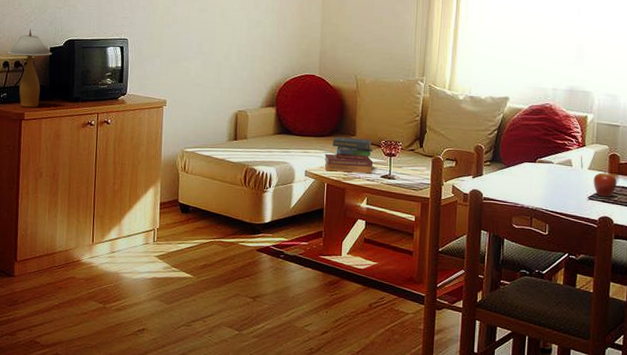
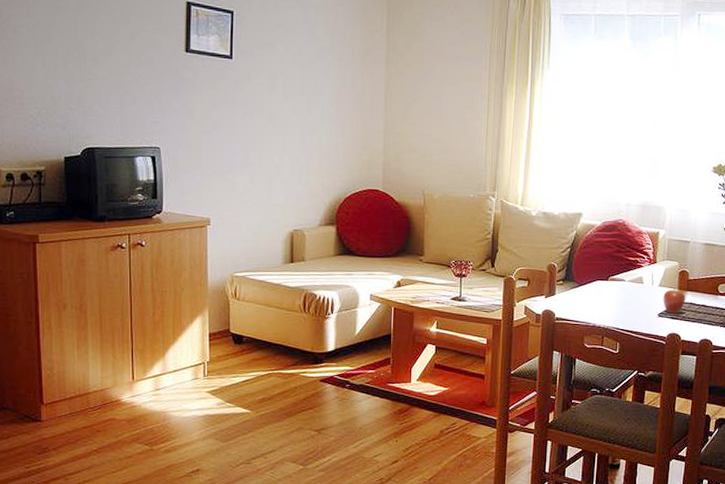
table lamp: present [7,29,52,108] -> none [10,134,67,229]
books: present [324,137,374,174] -> none [391,257,443,296]

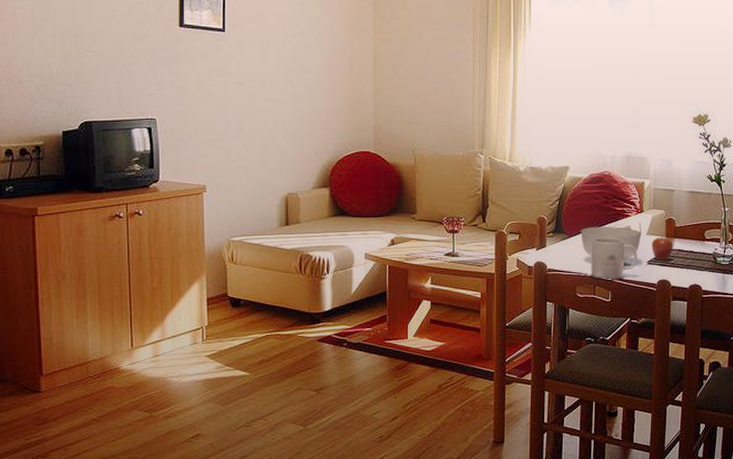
bowl: none [591,276,654,313] -> present [581,227,642,262]
mug: none [599,287,648,331] -> present [590,237,637,280]

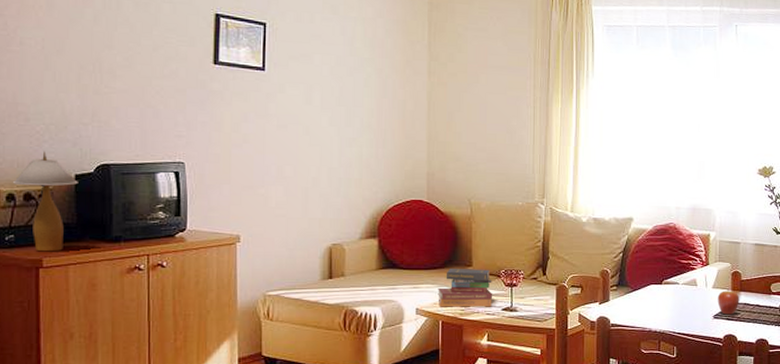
table lamp: none [9,110,65,202] -> present [12,151,78,252]
books: none [385,216,436,252] -> present [438,269,493,307]
bowl: present [581,227,642,262] -> none [645,280,707,316]
mug: present [590,237,637,280] -> none [655,290,703,335]

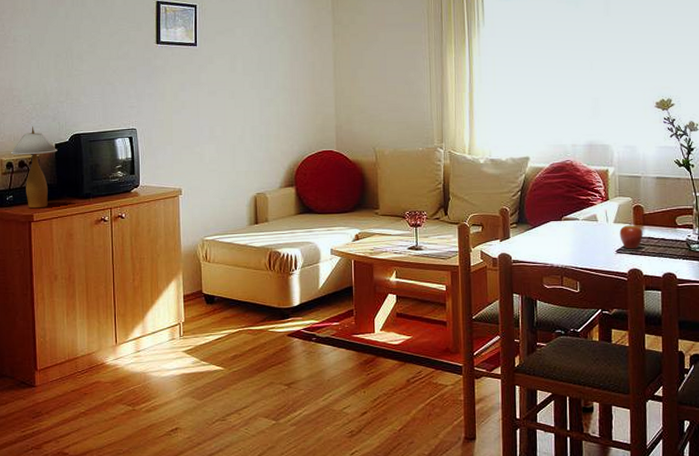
books: present [438,269,493,307] -> none [349,211,399,247]

